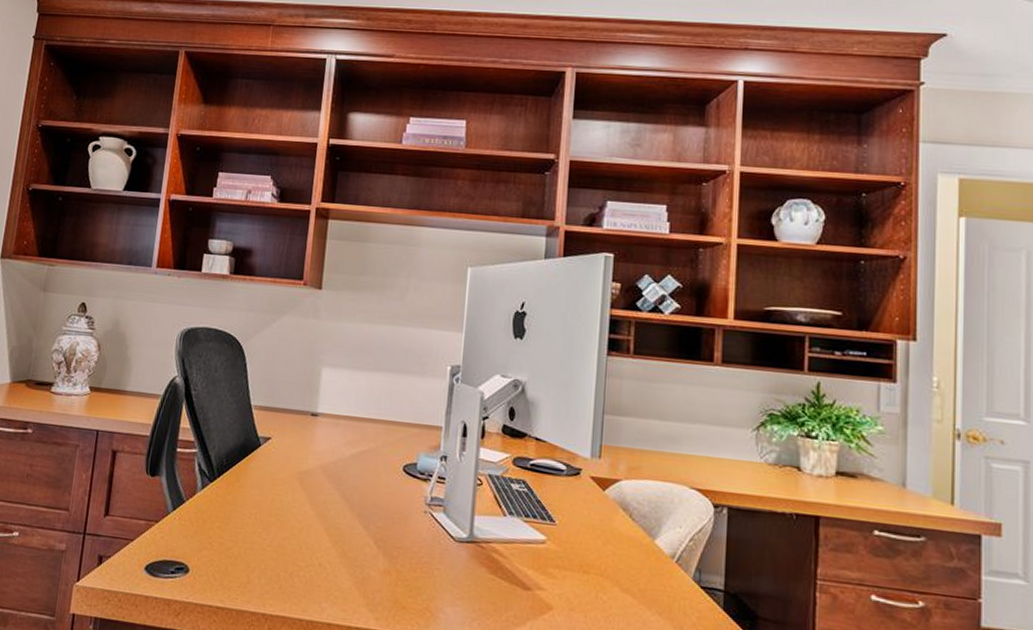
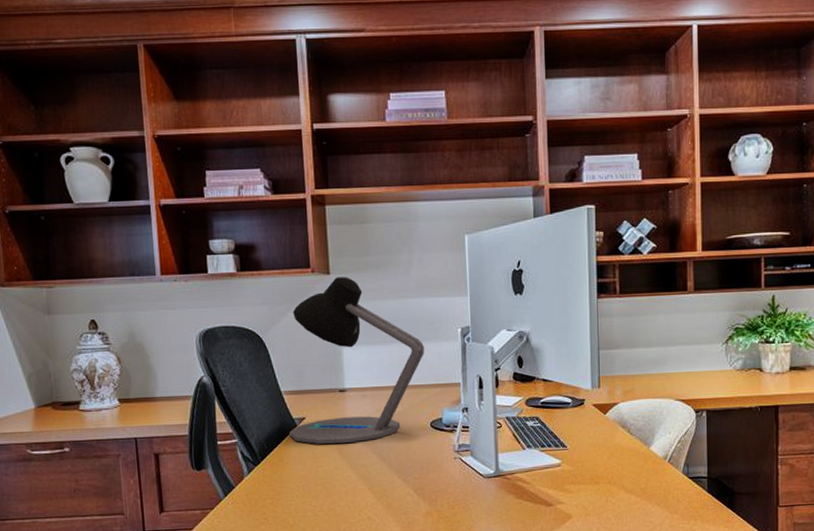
desk lamp: none [251,293,410,475] -> present [289,277,425,444]

